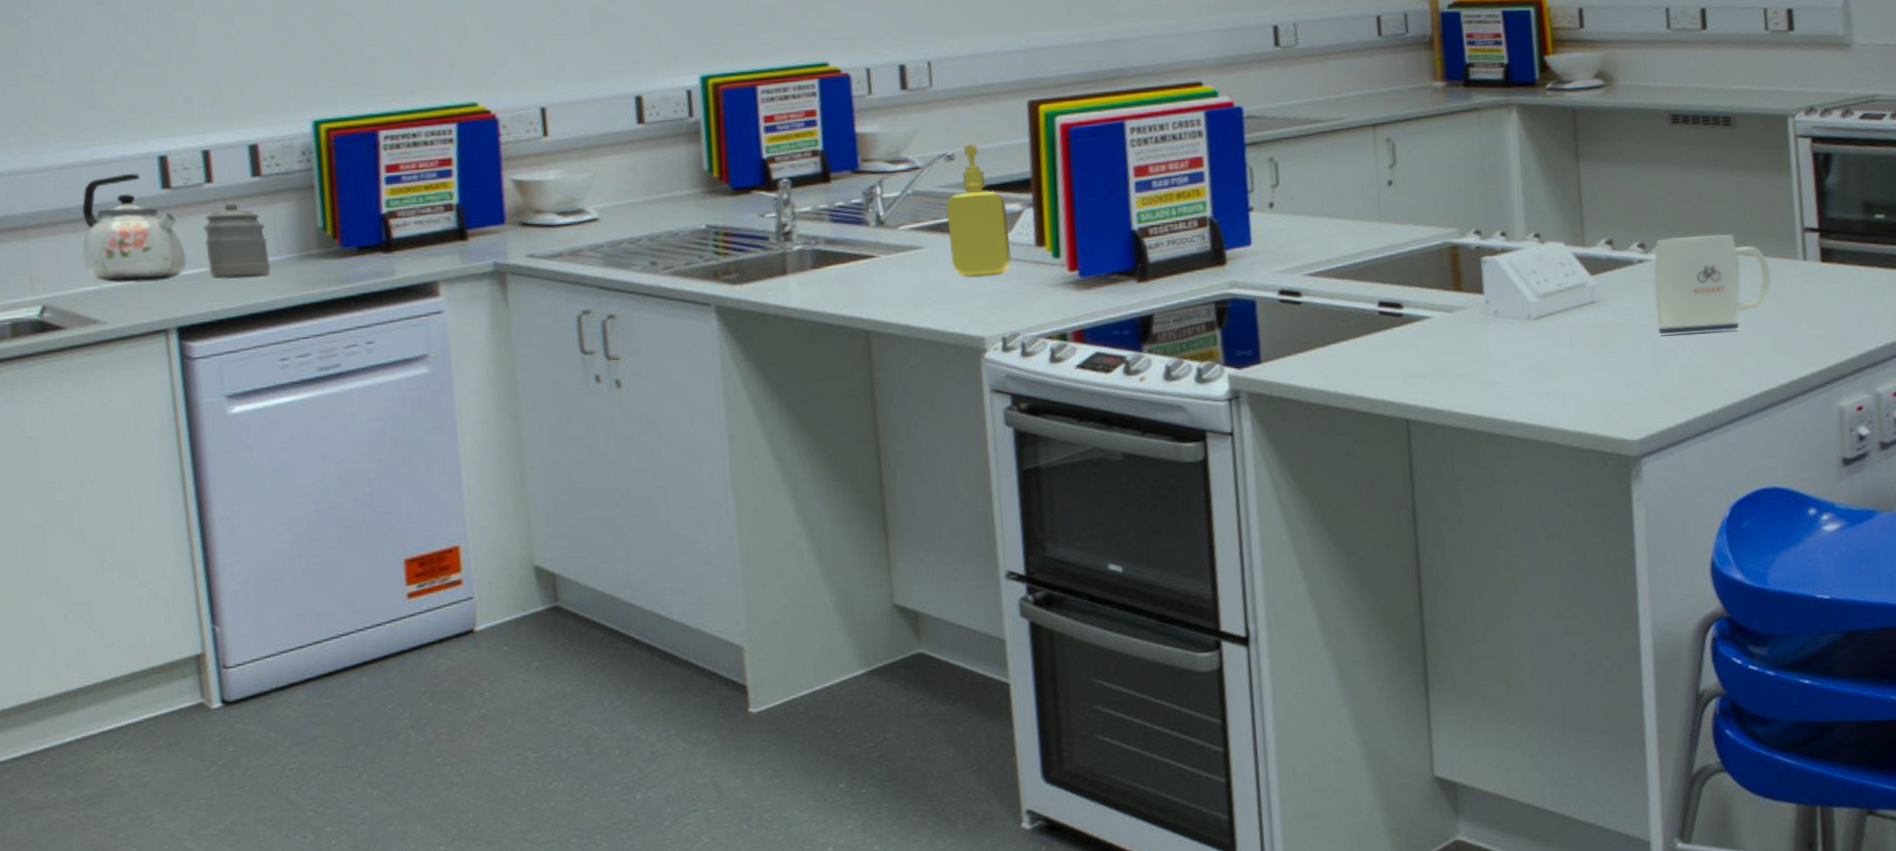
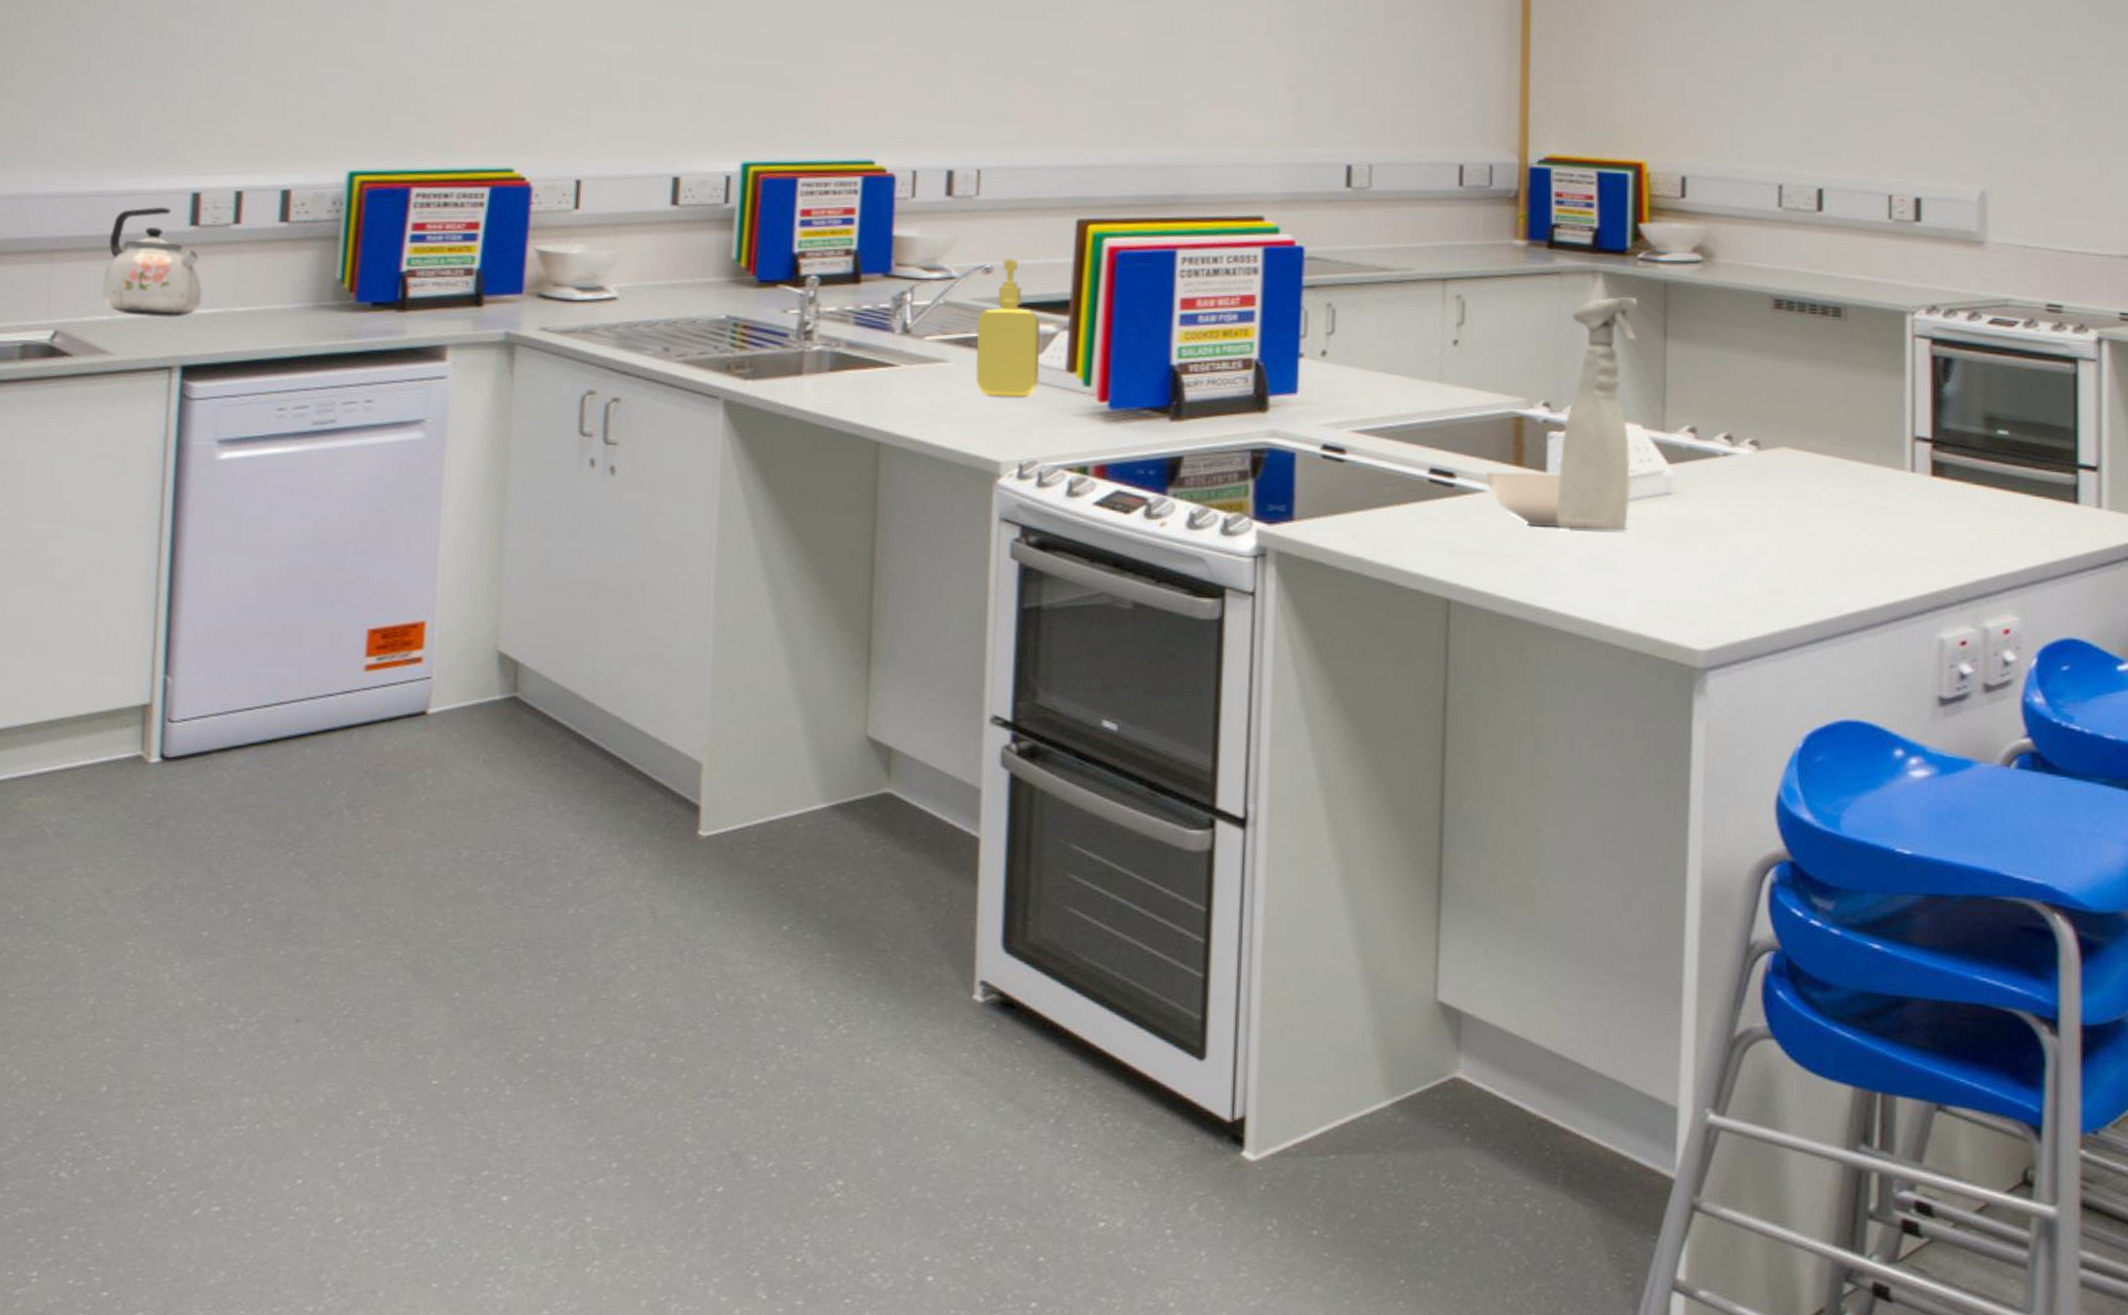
jar: present [203,201,271,280] -> none [222,244,284,325]
bowl: none [1430,289,1564,344] -> present [1486,471,1636,526]
spray bottle: none [1492,125,1560,344] -> present [1557,296,1638,531]
mug: present [1653,233,1771,335] -> none [1738,431,1873,541]

